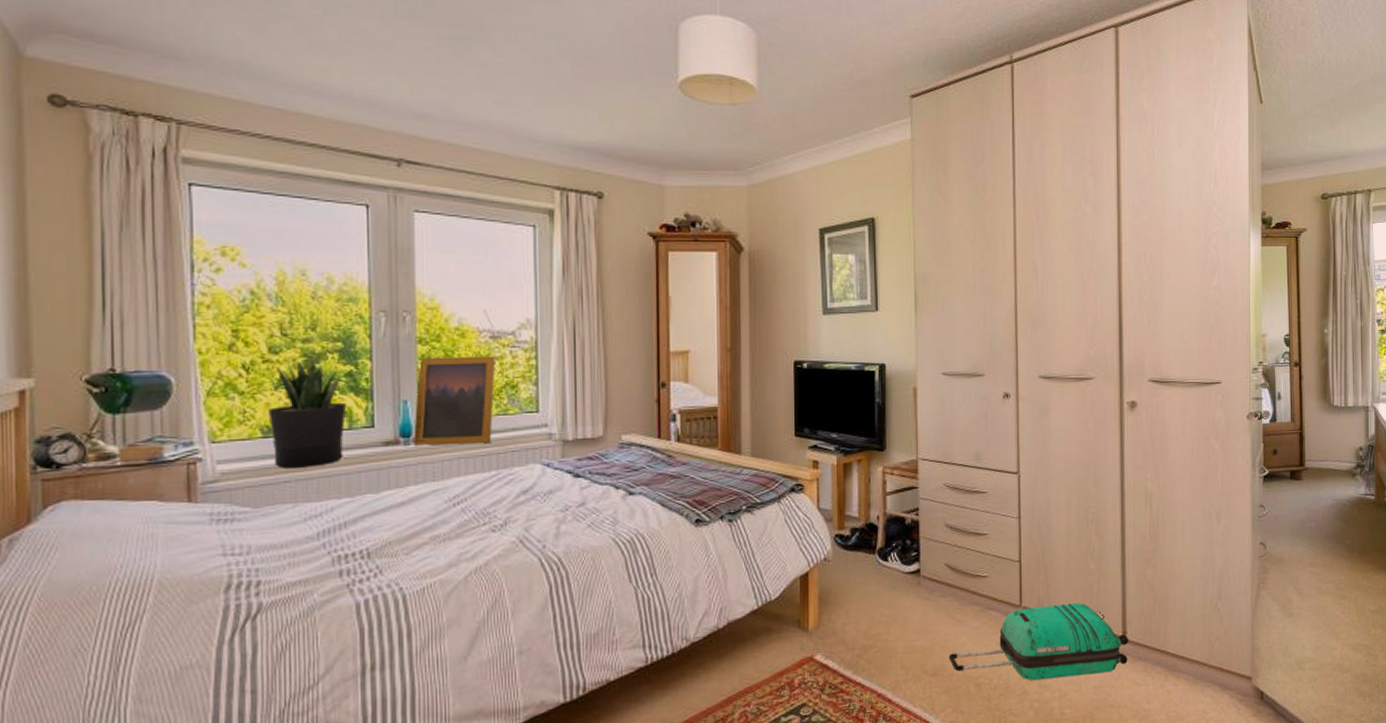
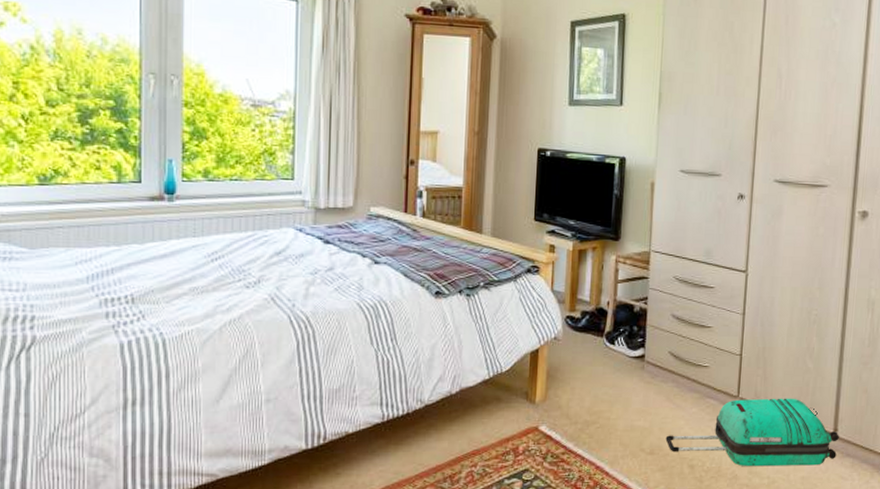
planter: present [267,357,347,468] -> none [44,110,117,215]
picture frame: present [413,356,496,447] -> none [177,120,256,206]

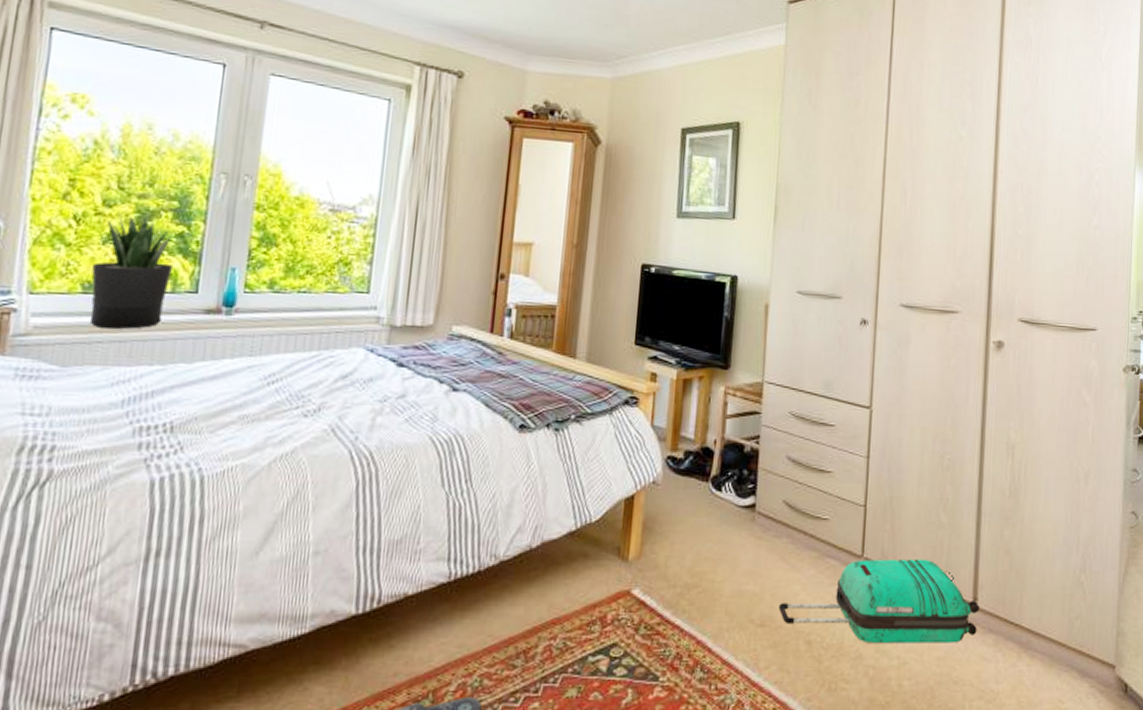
planter: none [44,110,117,215] -> present [91,211,174,329]

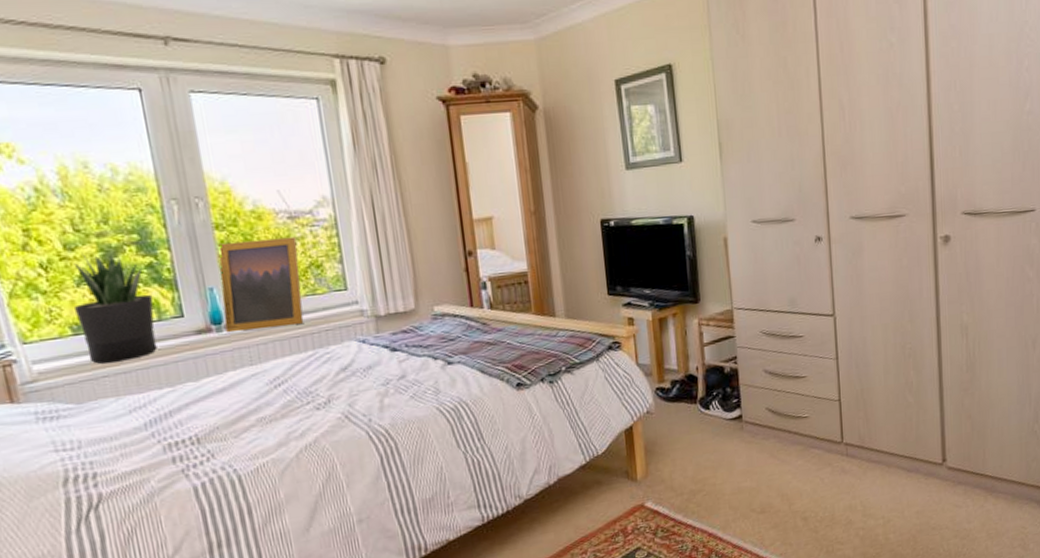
picture frame: none [235,224,332,322] -> present [218,236,304,333]
suitcase: present [778,559,980,644] -> none [774,435,949,511]

